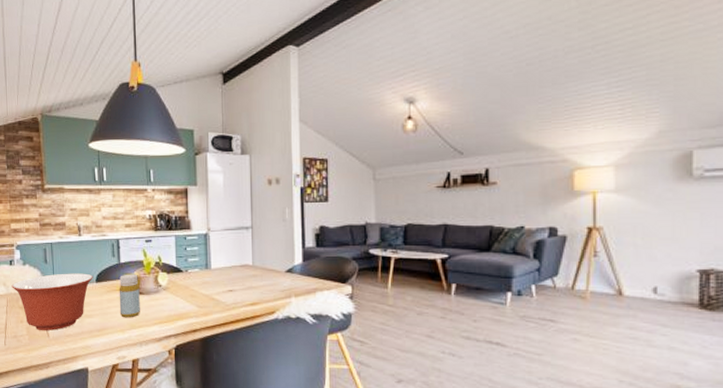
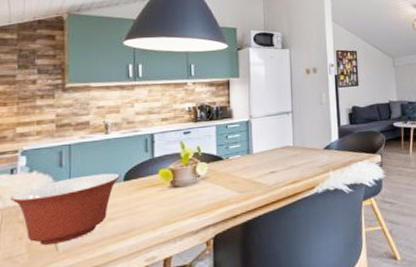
bottle: present [119,274,140,318] -> none [151,167,175,215]

